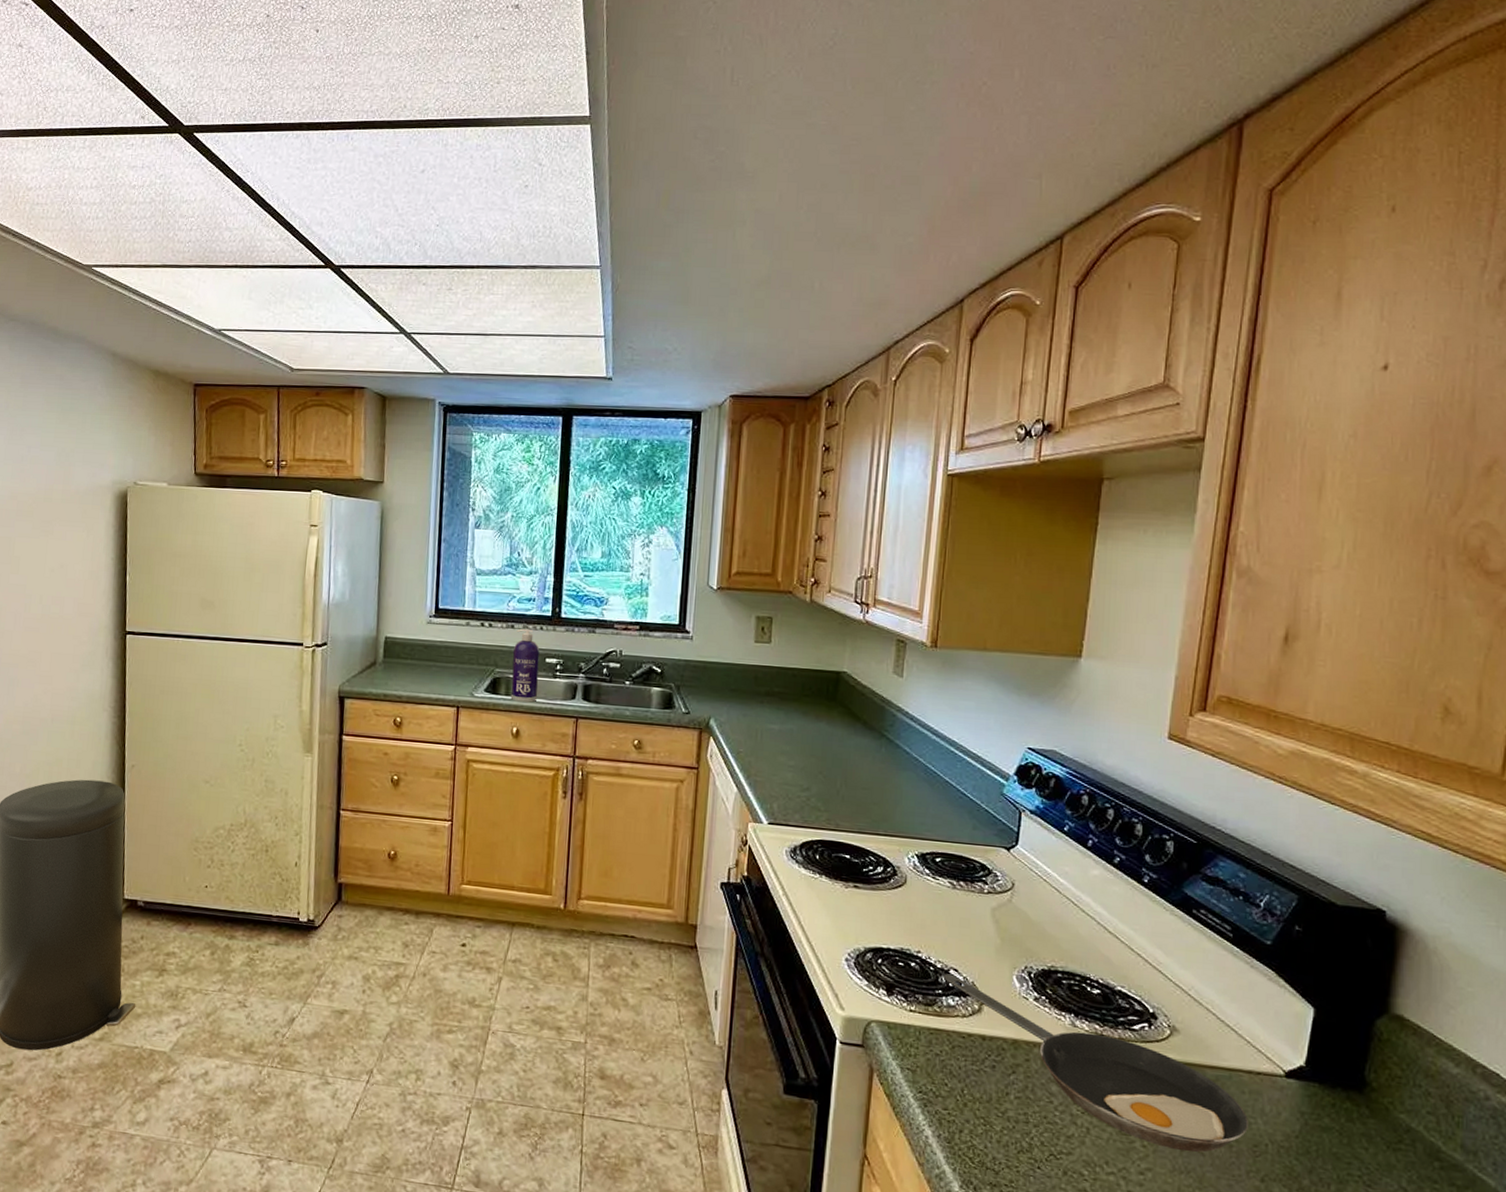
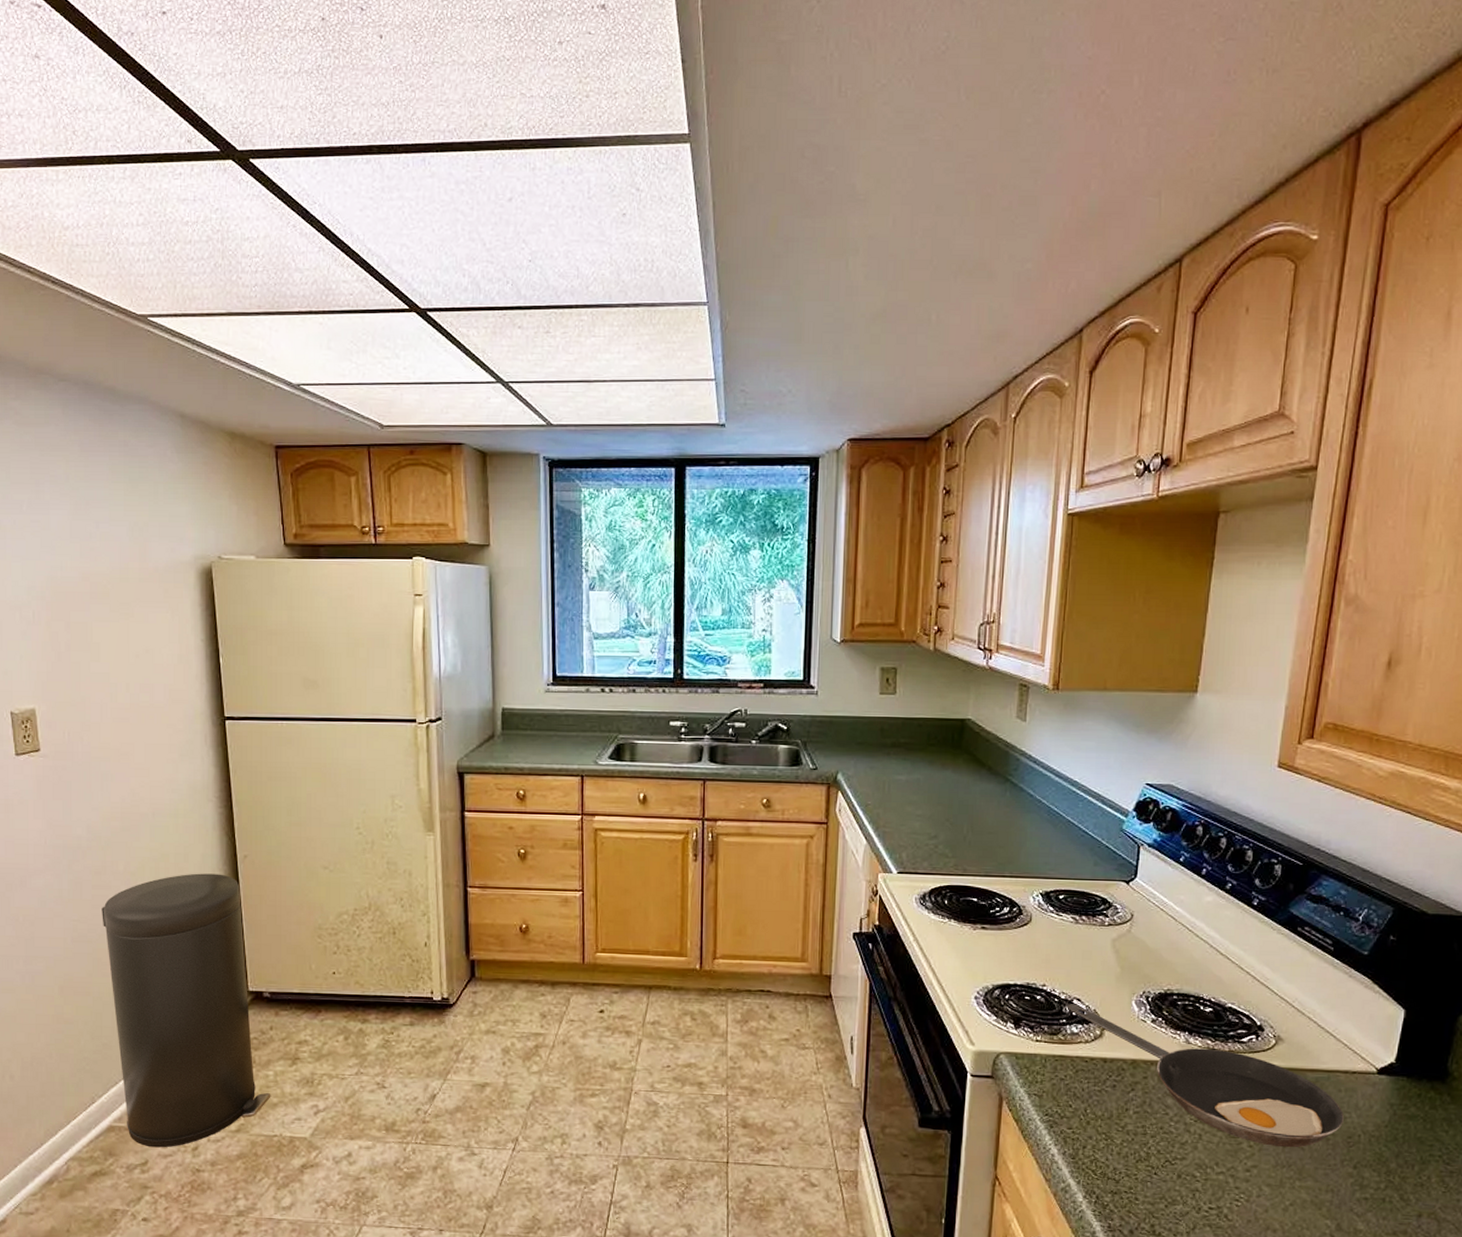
spray bottle: present [510,628,540,703] -> none [635,692,663,768]

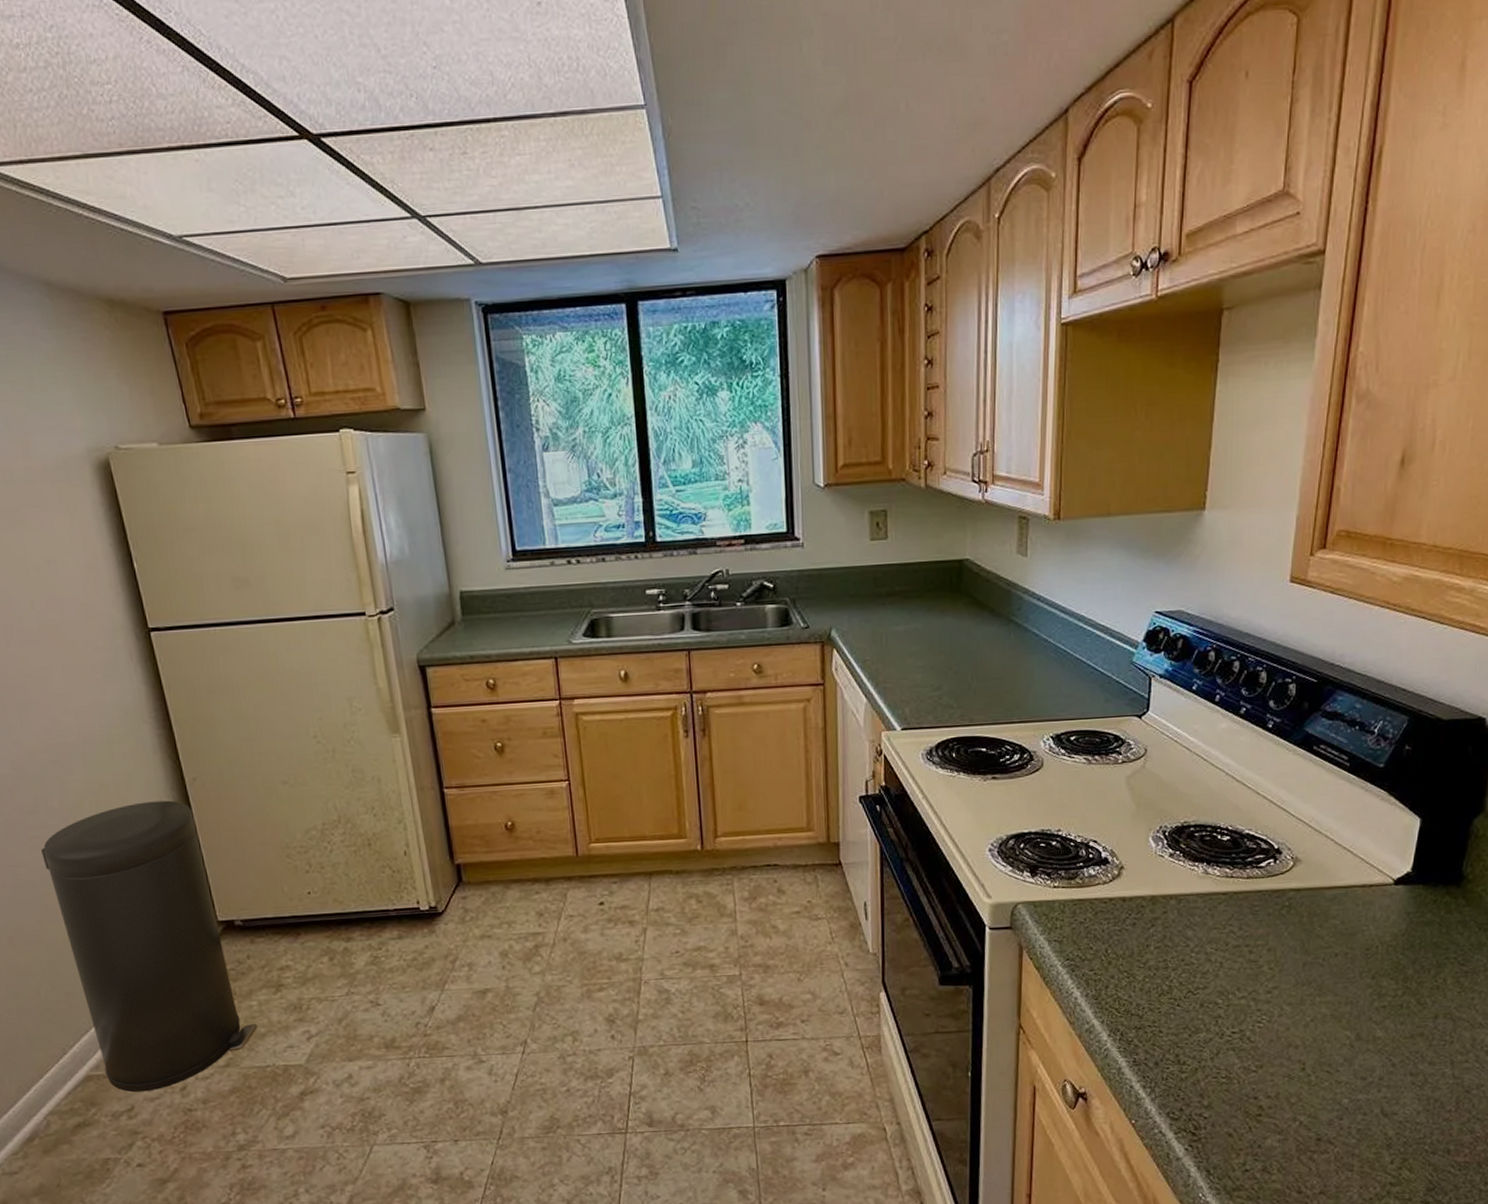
frying pan: present [1066,1004,1344,1148] -> none [1083,846,1362,966]

